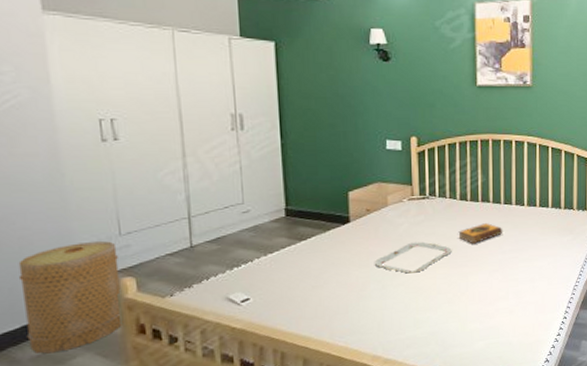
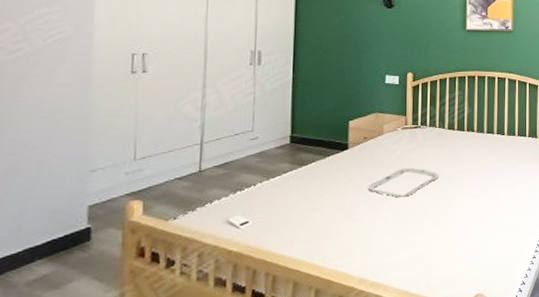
basket: present [18,241,124,354] -> none [27,165,130,278]
hardback book: present [458,223,503,244] -> none [445,151,486,170]

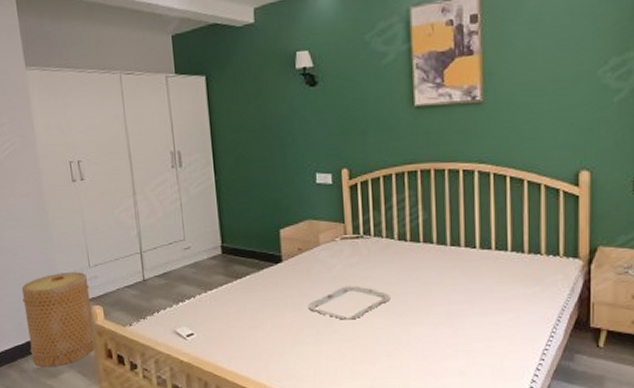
basket: none [27,165,130,278] -> present [21,272,96,367]

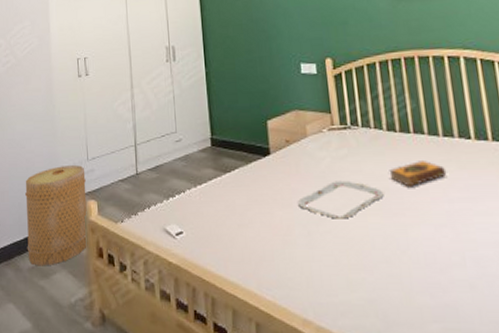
hardback book: none [397,268,450,292] -> present [389,161,447,187]

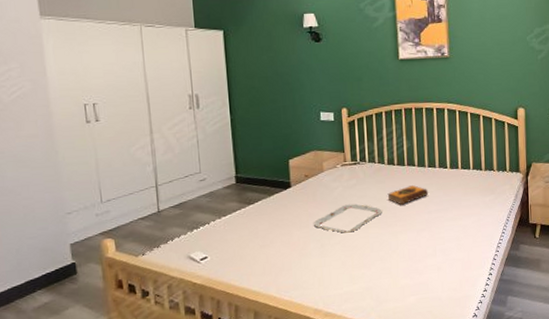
basket: present [25,165,88,266] -> none [23,208,105,305]

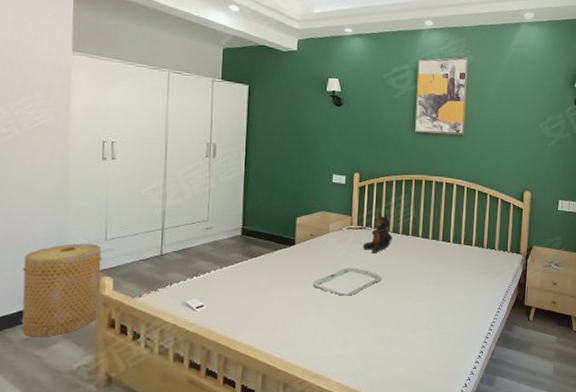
basket: none [23,208,105,305] -> present [21,244,102,337]
teddy bear: none [358,146,388,188] -> present [362,213,393,254]
hardback book: present [387,185,429,205] -> none [388,256,430,274]

